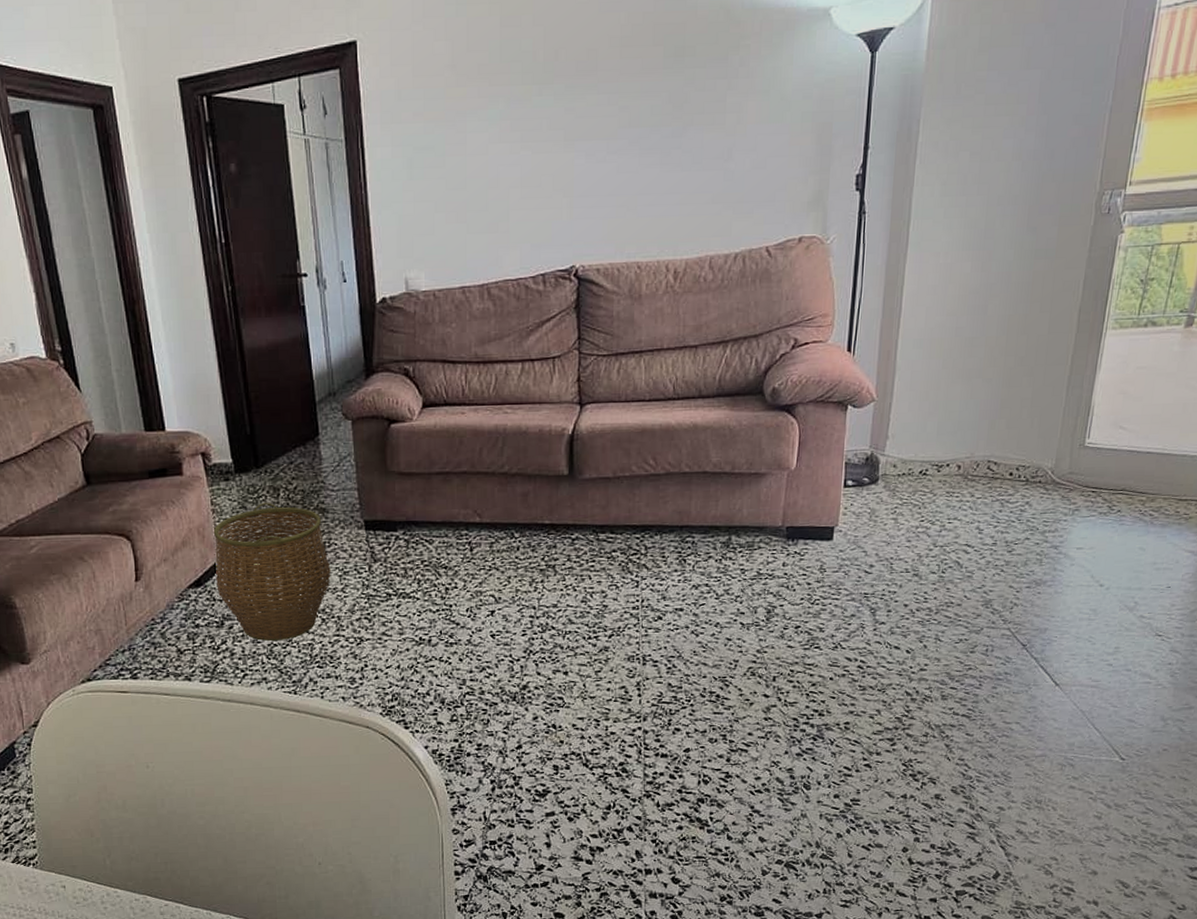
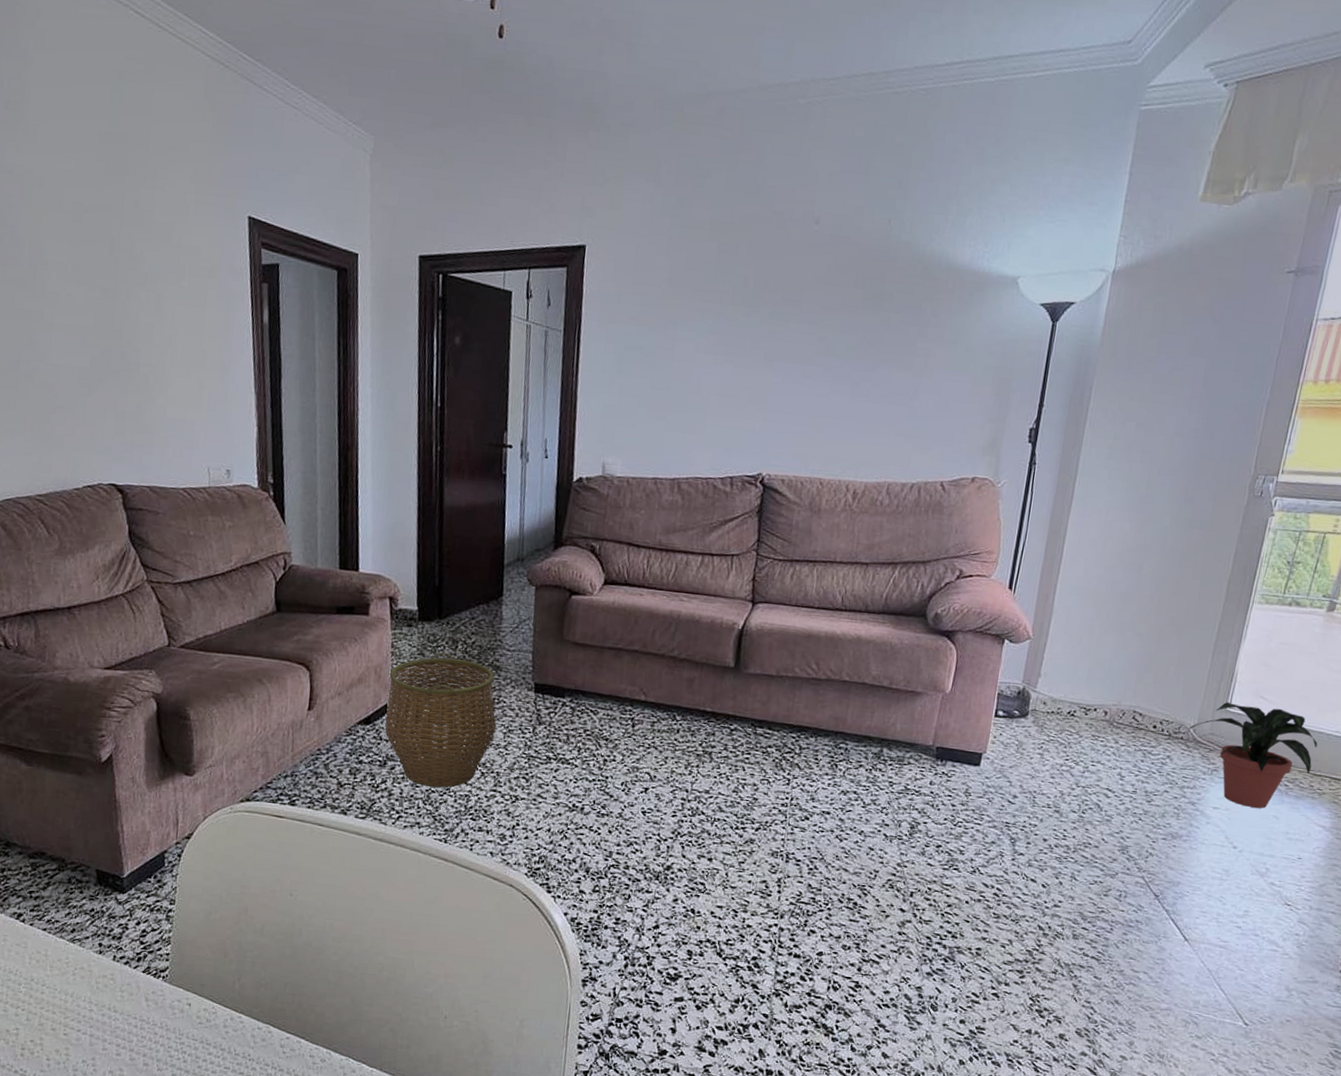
potted plant: none [1047,436,1182,543] -> present [1189,701,1318,808]

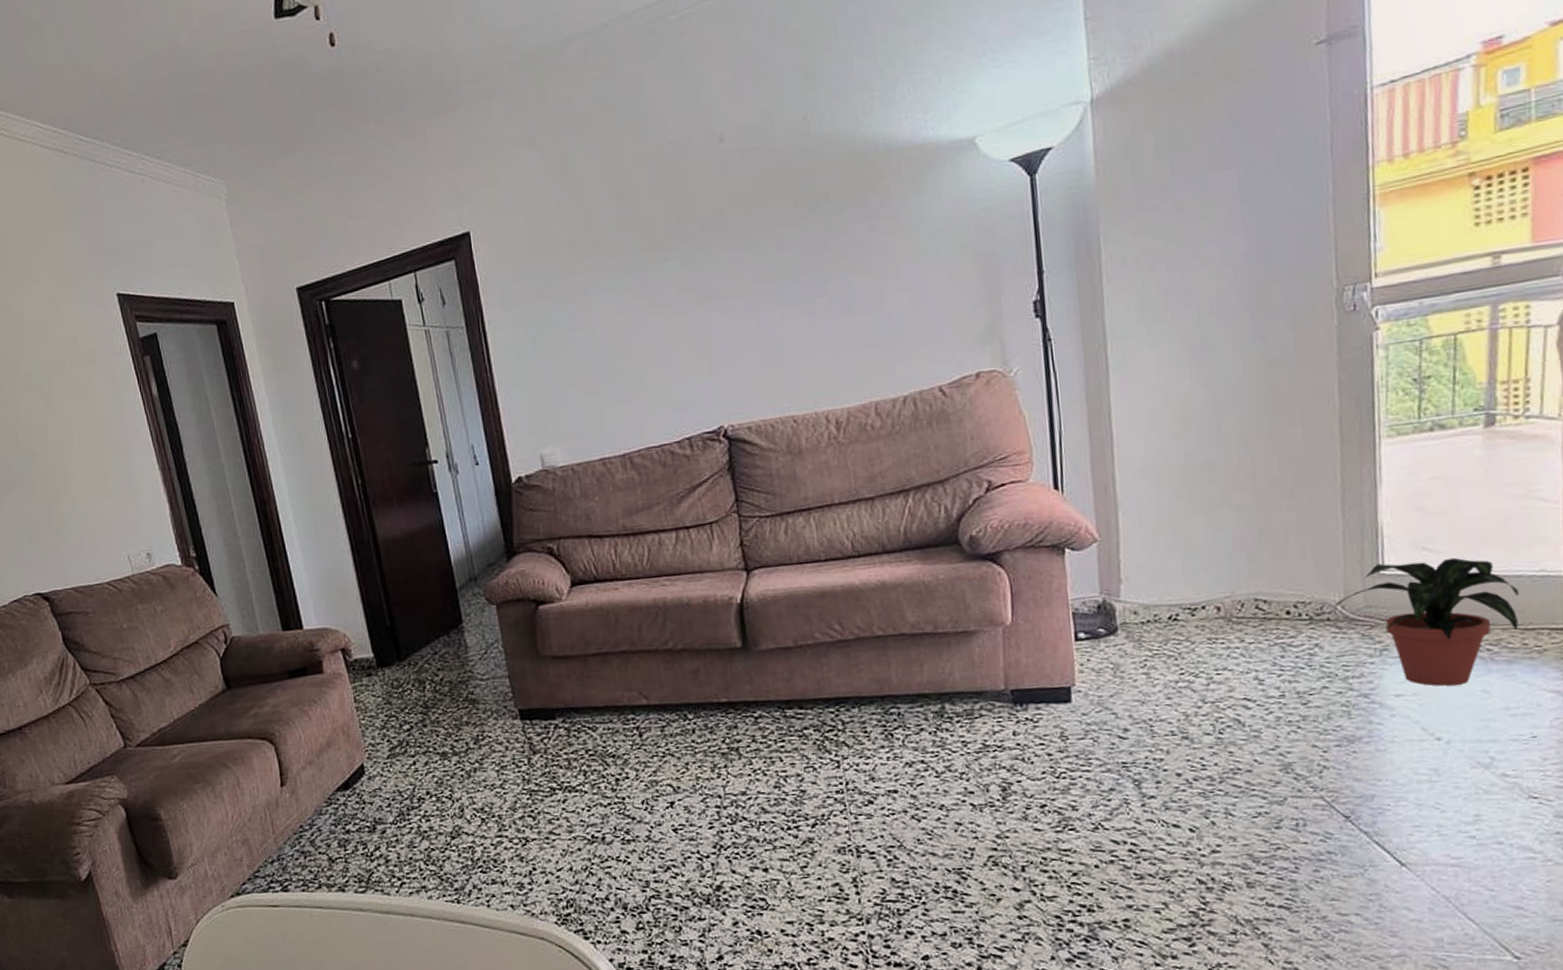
basket: present [384,652,497,788] -> none [358,696,487,845]

